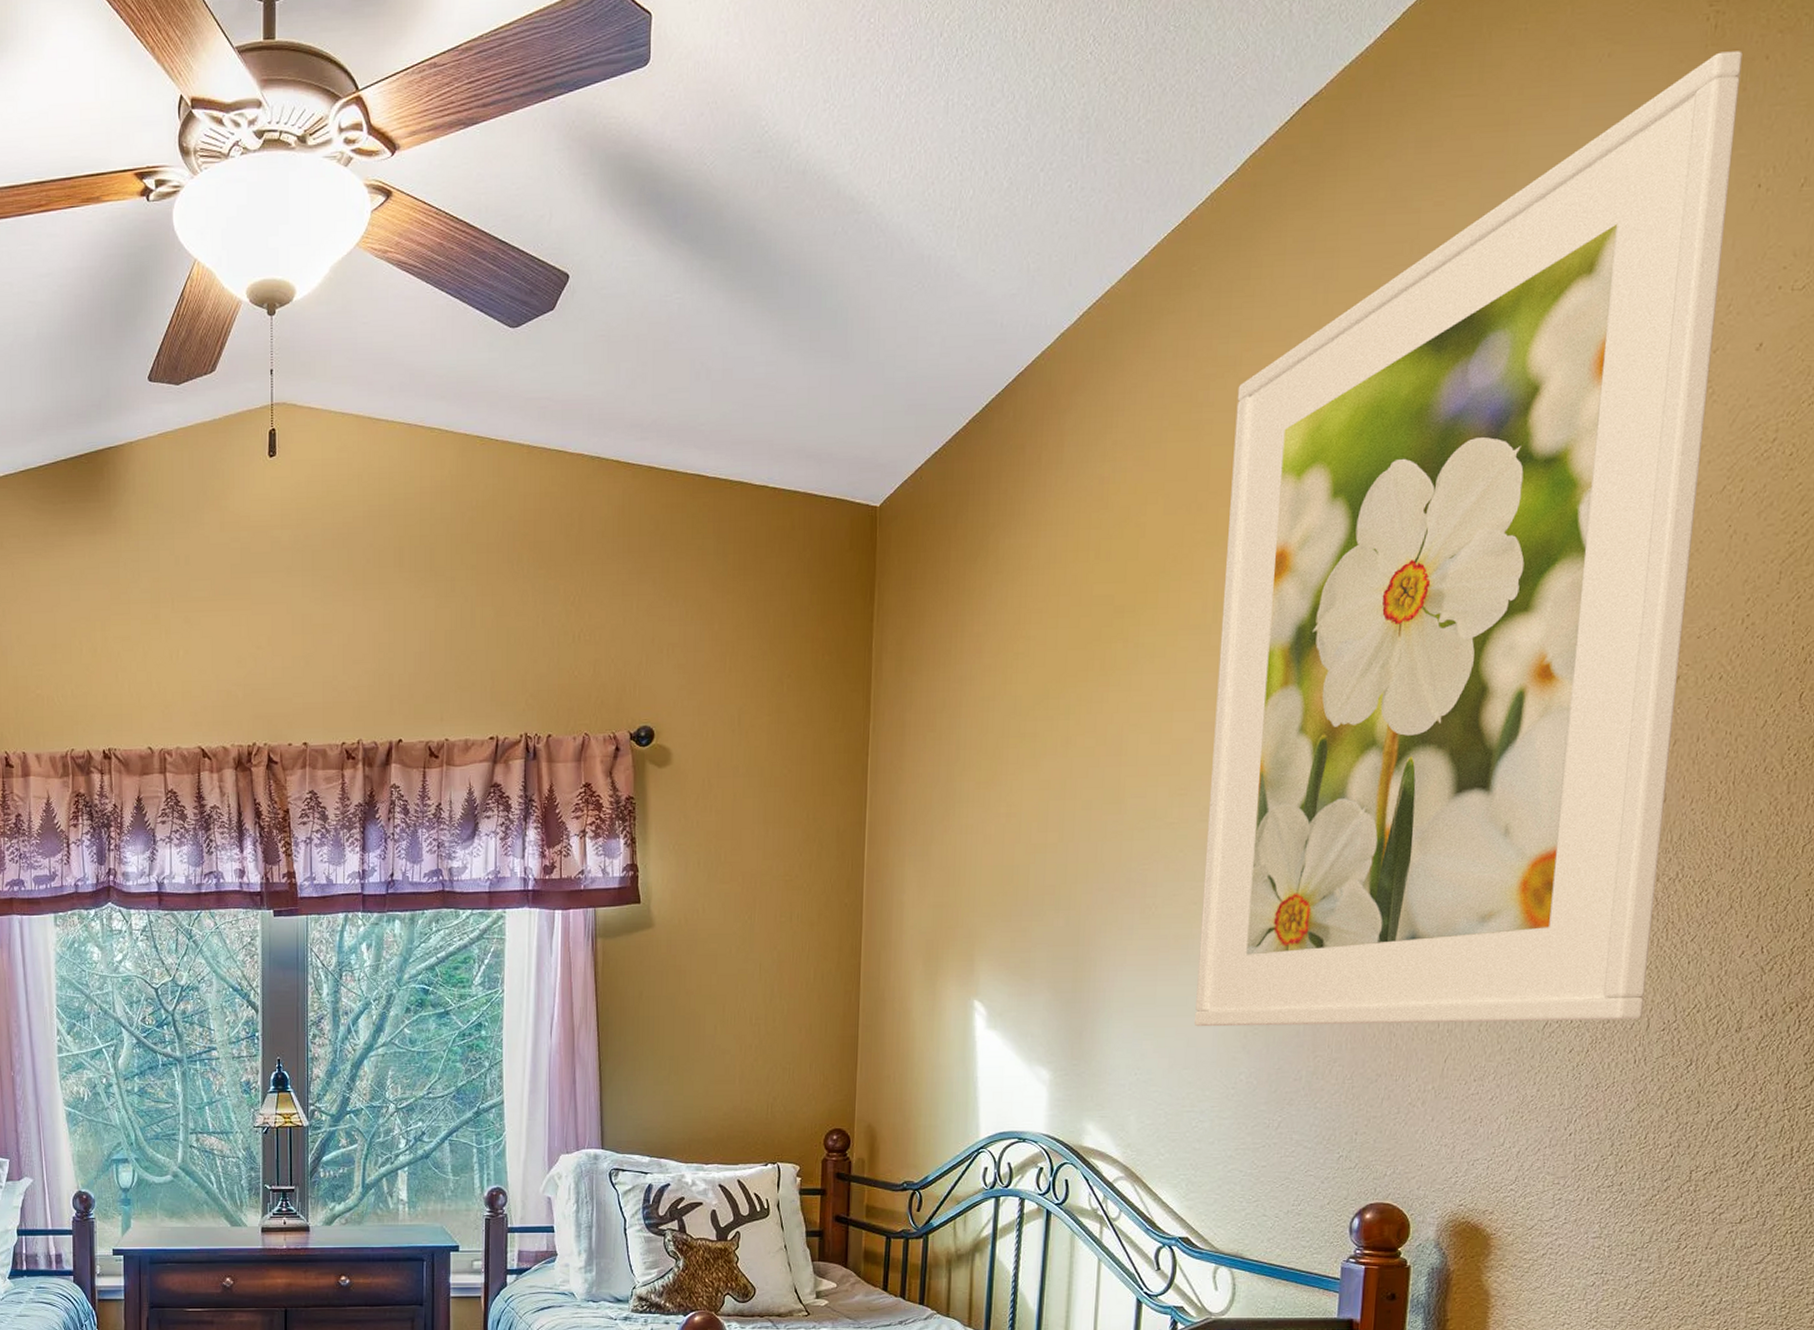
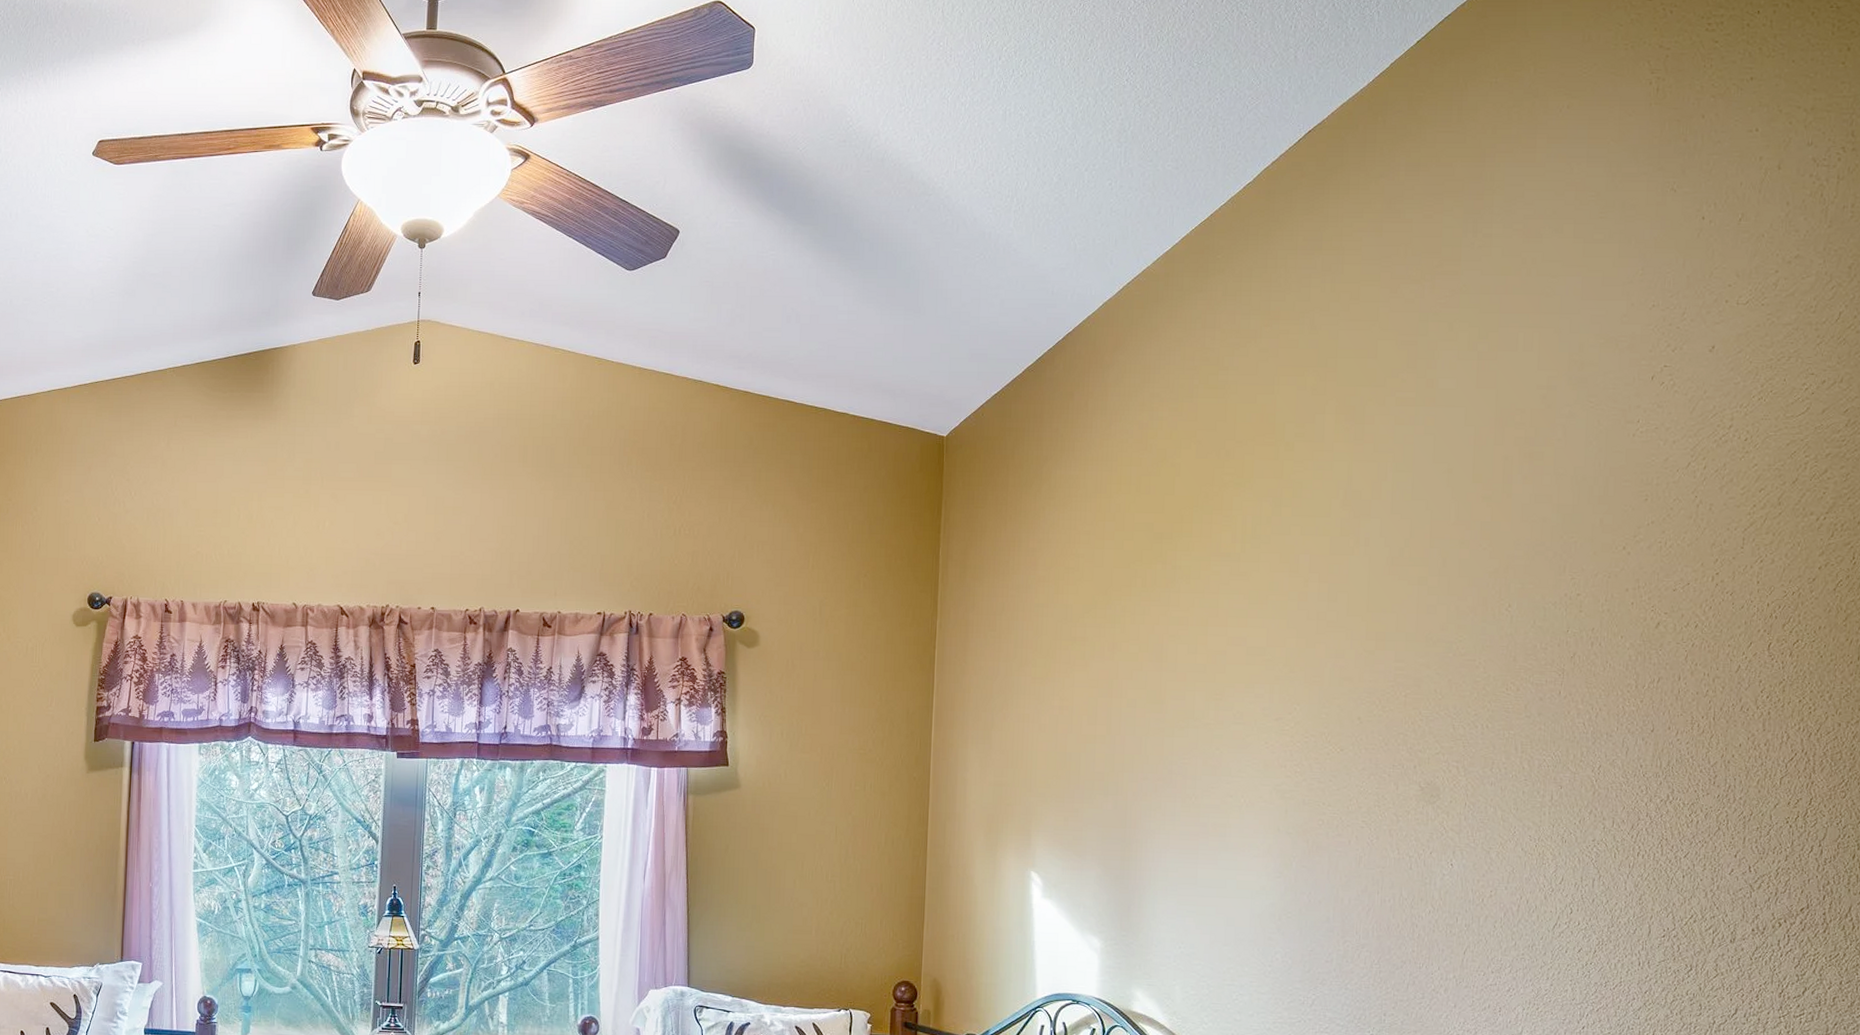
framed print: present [1195,51,1743,1027] -> none [1233,110,1682,926]

